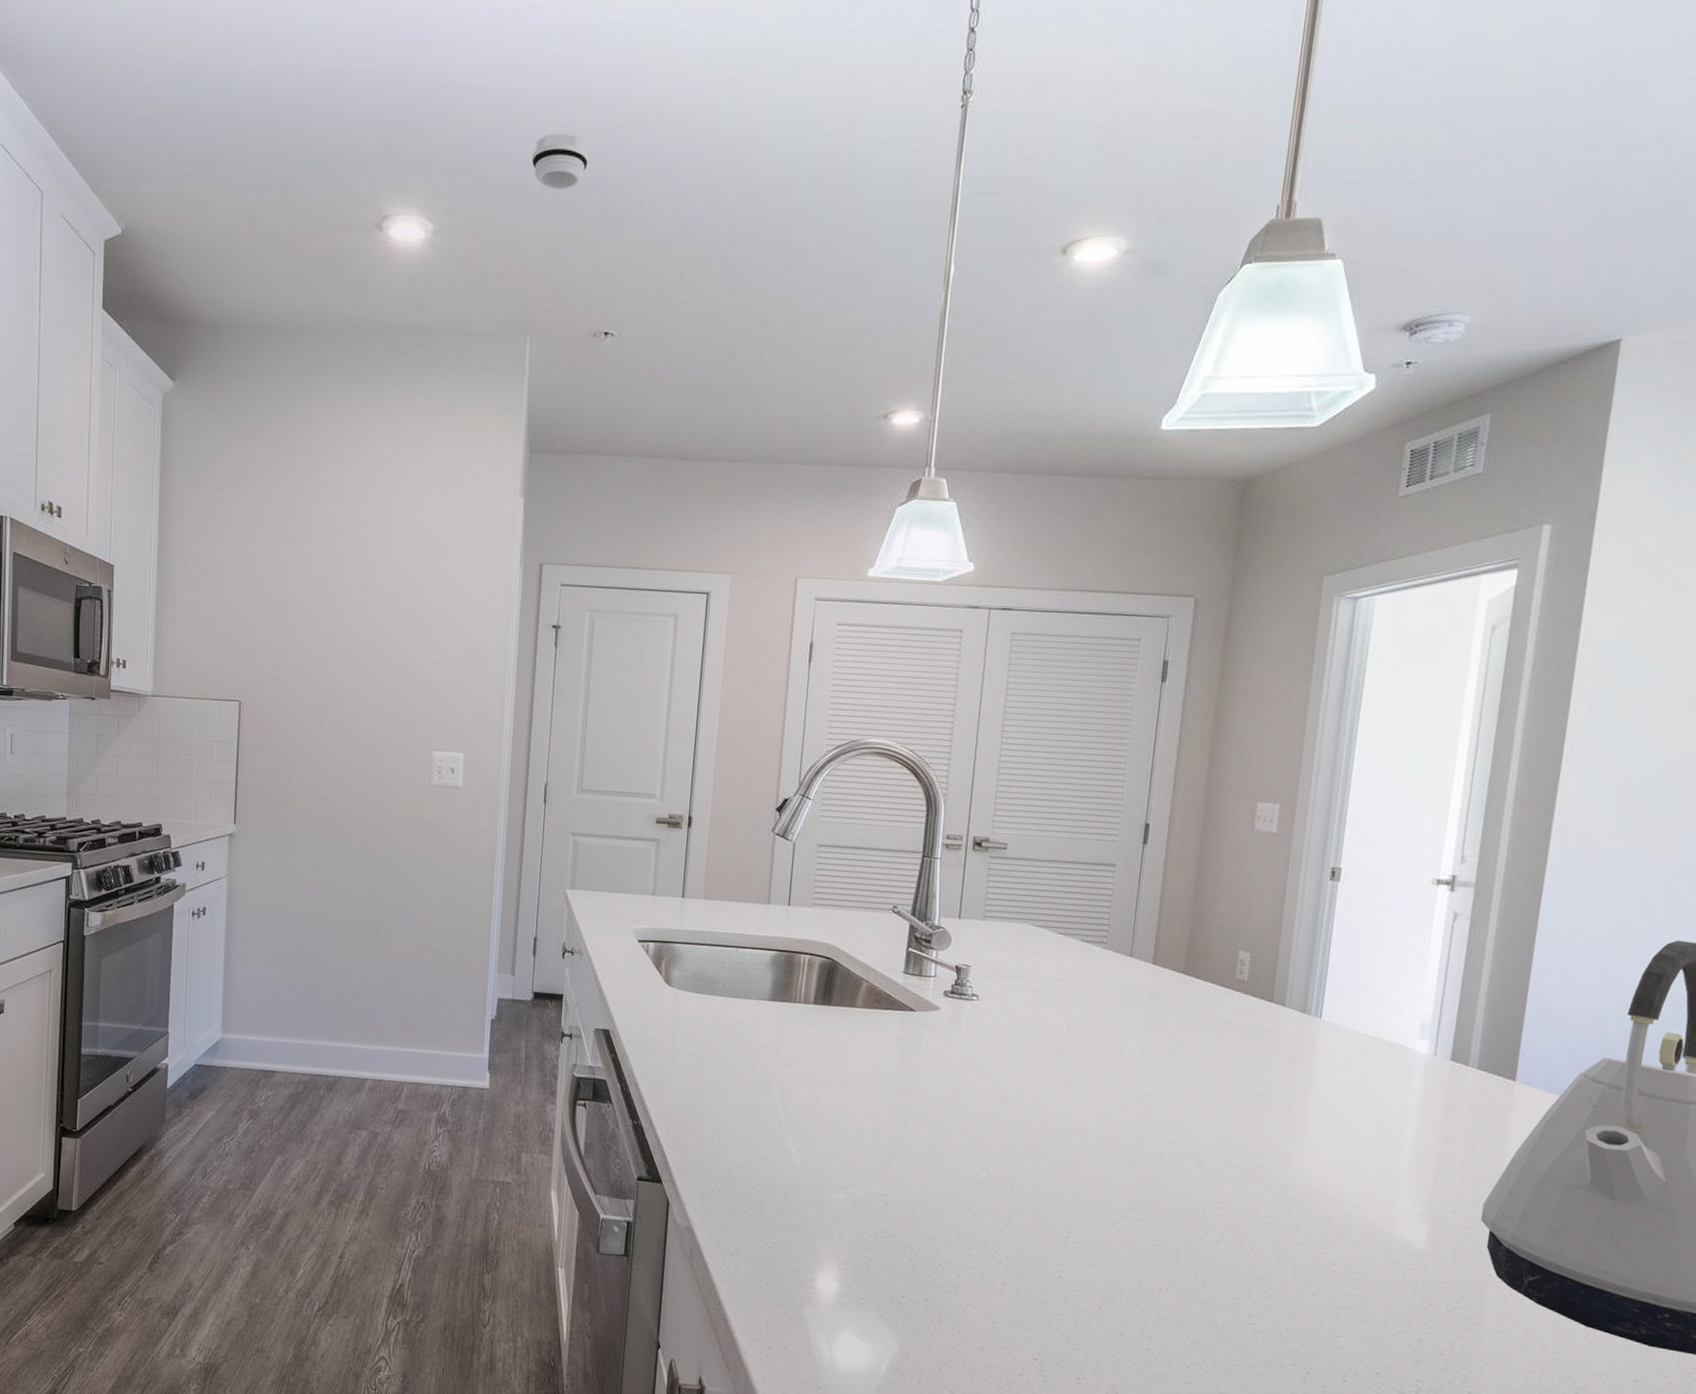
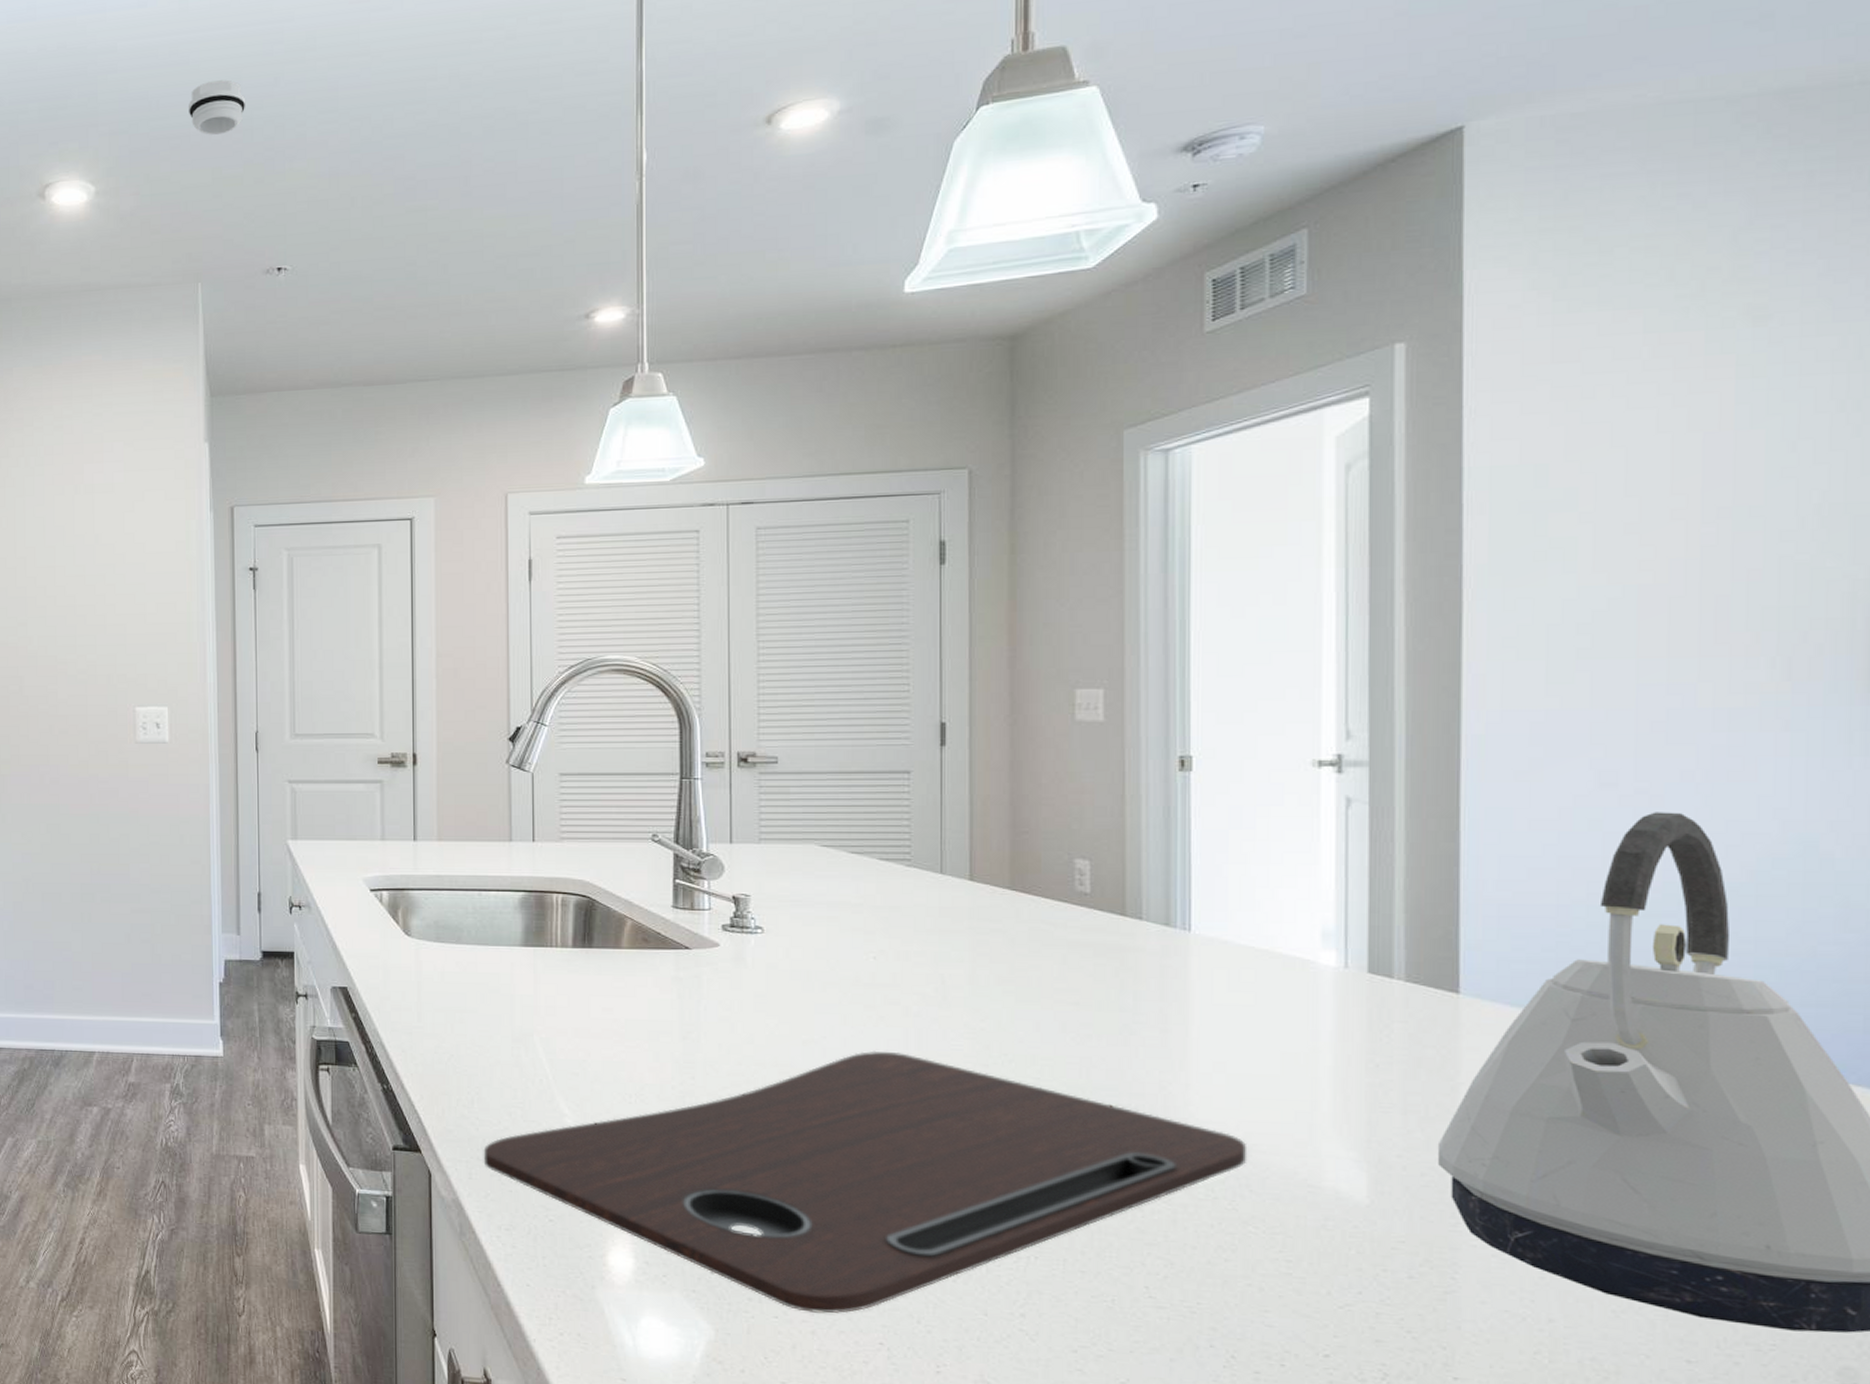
cutting board: none [716,1108,1342,1333] -> present [483,1050,1248,1314]

